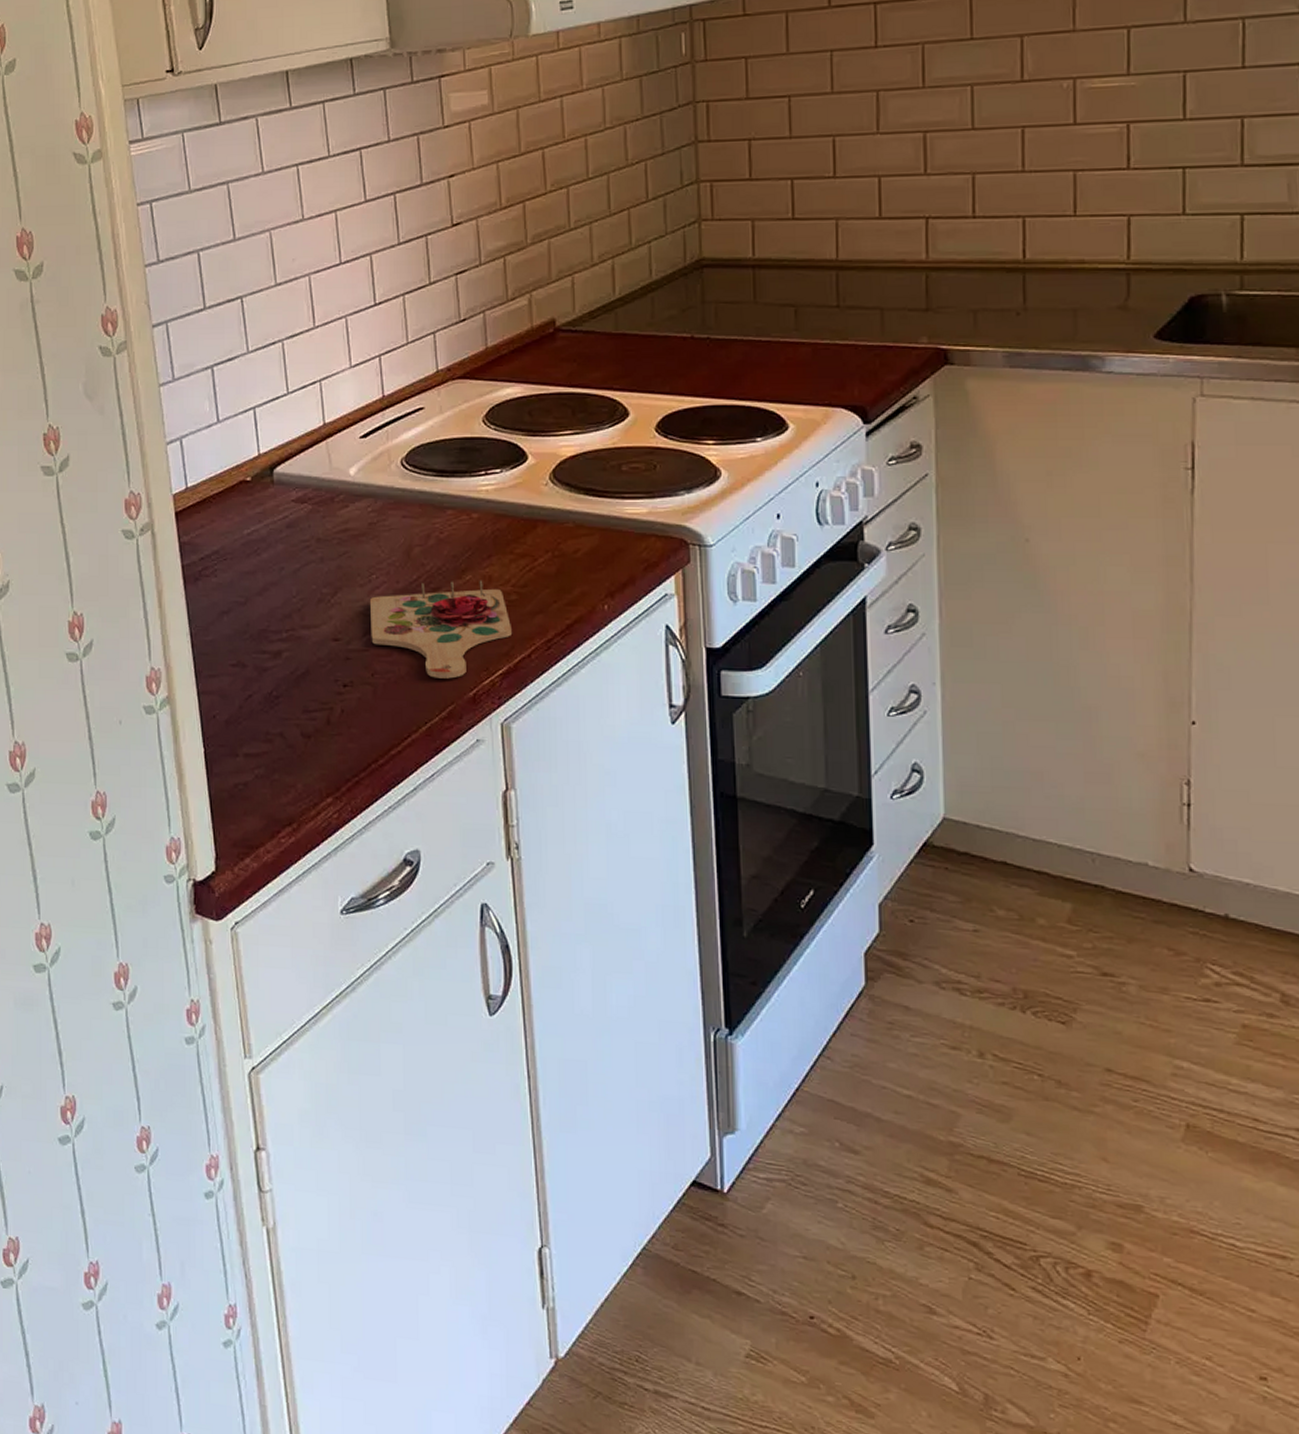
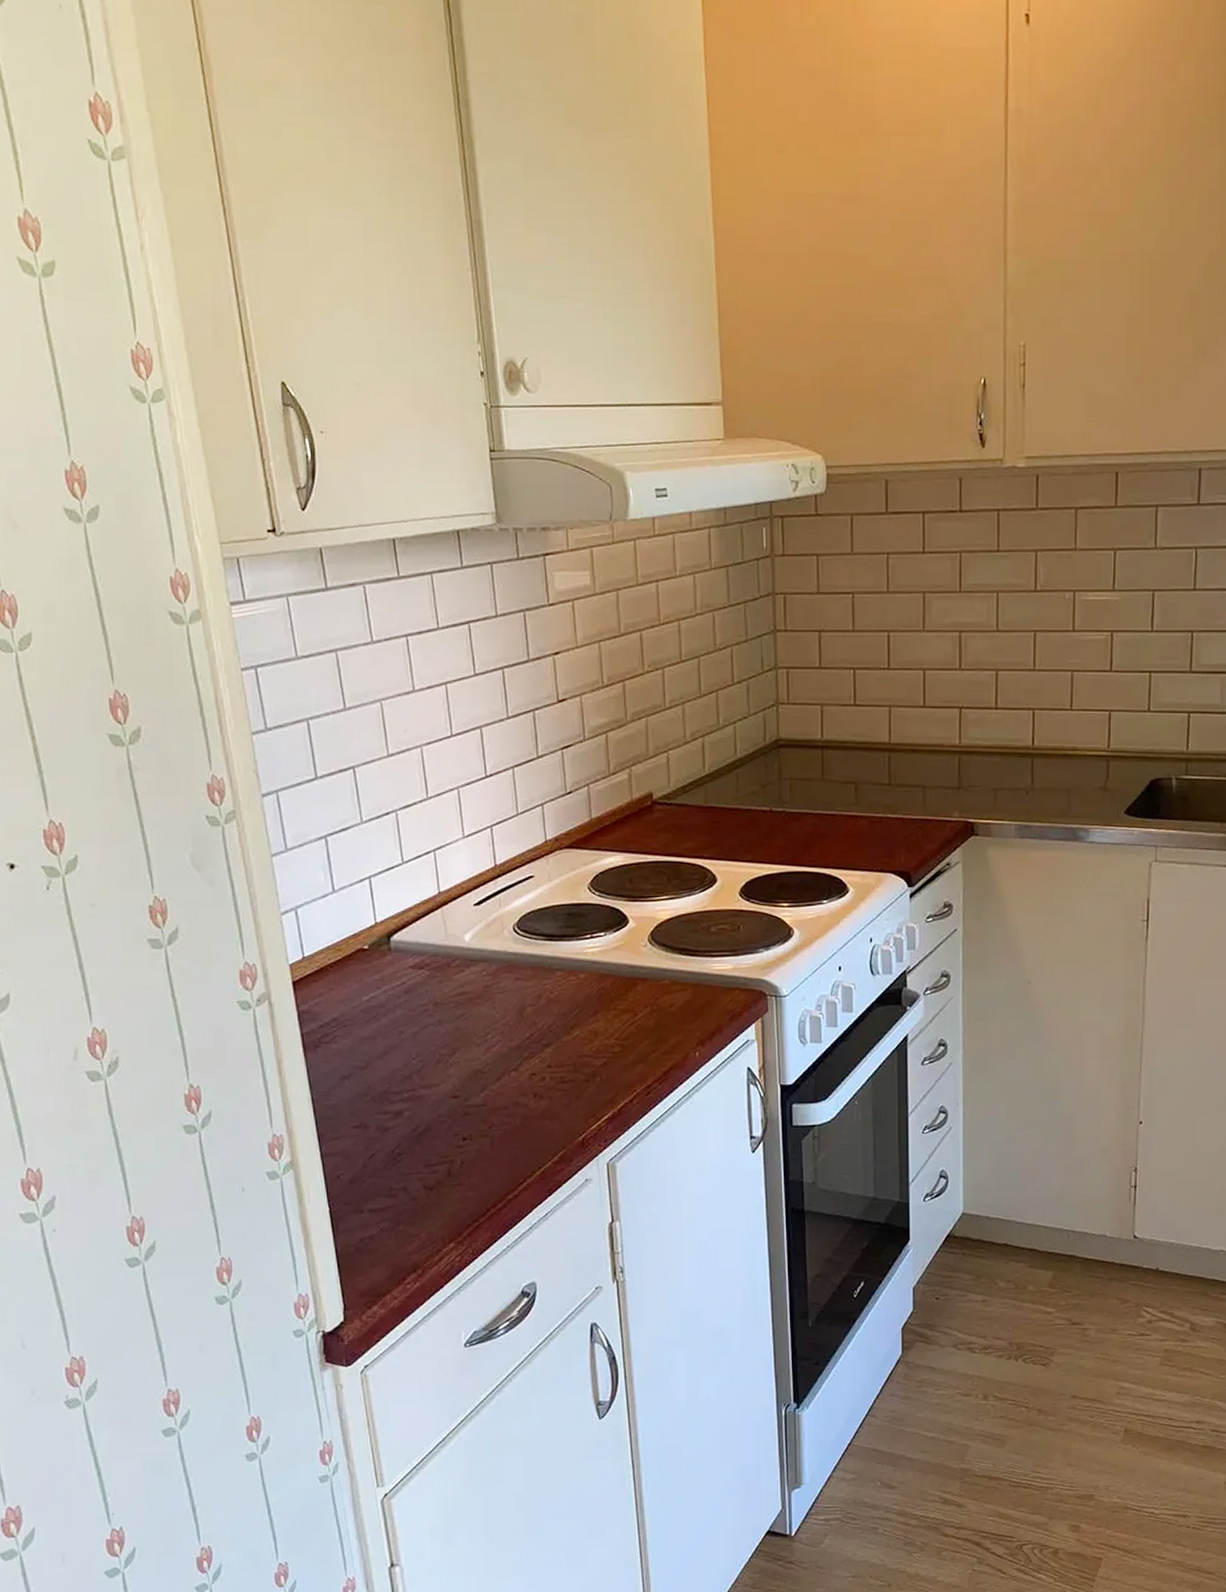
cutting board: present [369,580,513,679] -> none [485,1035,617,1127]

